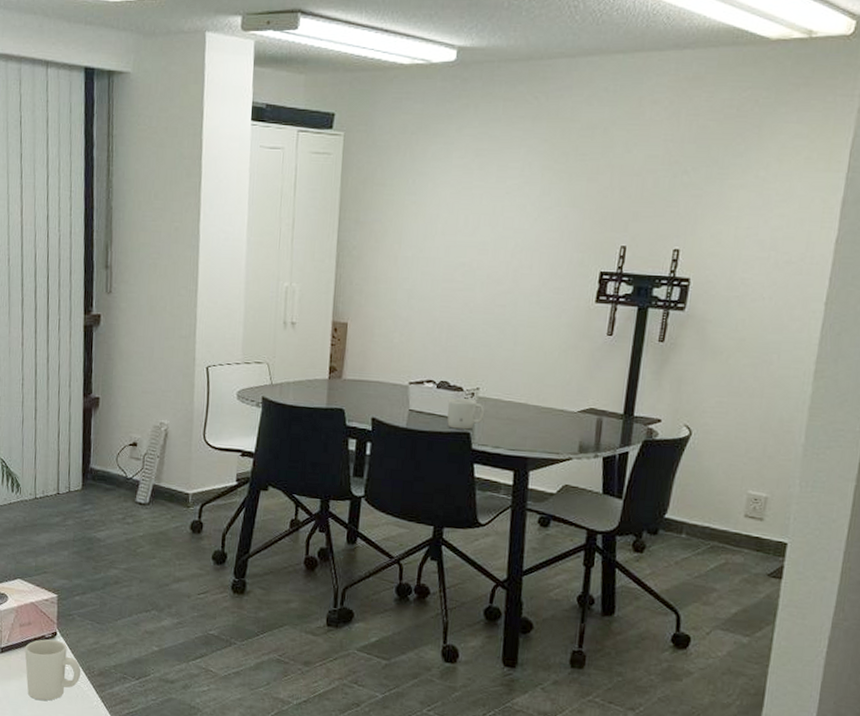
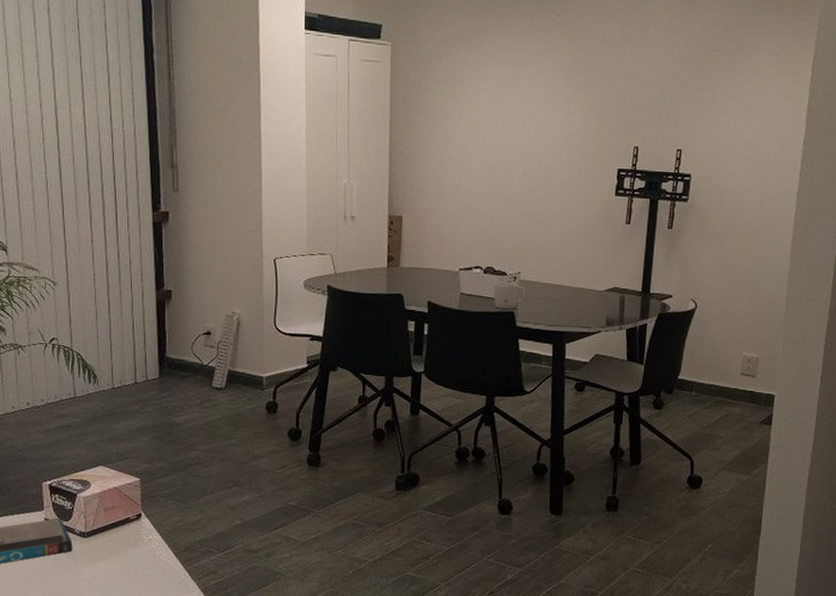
mug: present [24,639,81,701] -> none [110,521,168,579]

